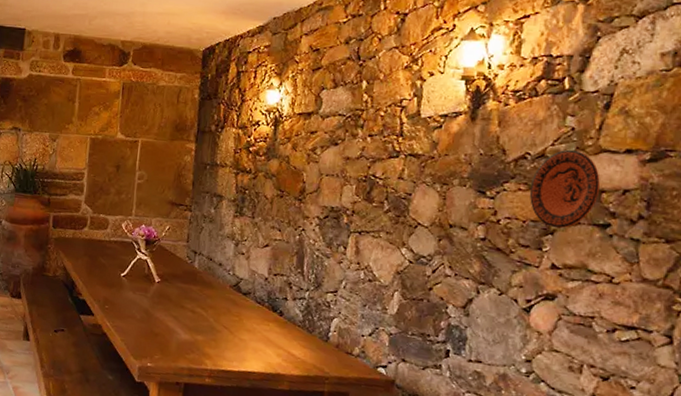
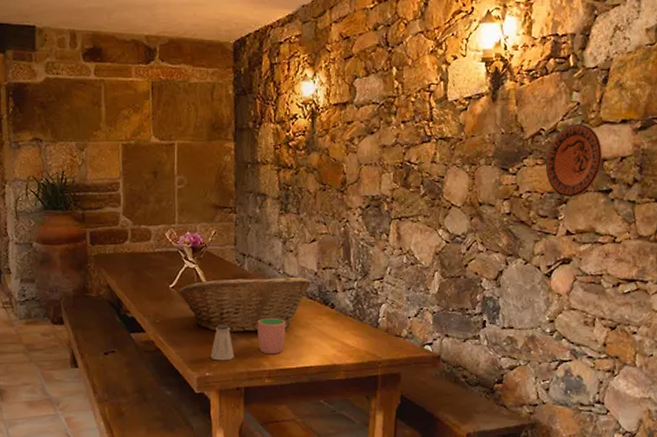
fruit basket: none [128,271,261,331] -> present [178,275,311,333]
saltshaker: none [153,317,177,354] -> present [210,324,234,361]
cup: none [201,317,232,355] -> present [257,318,286,355]

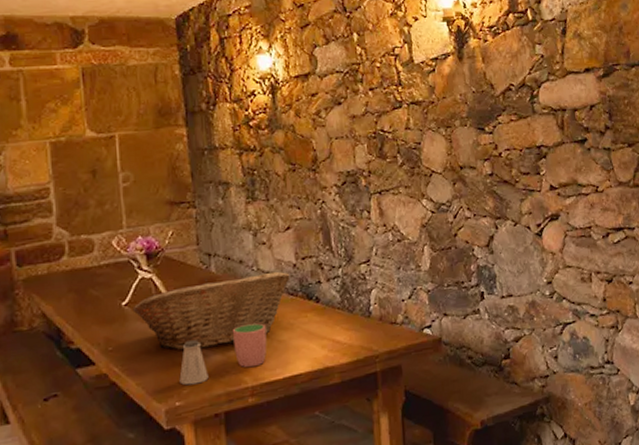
decorative plate: present [545,123,603,198] -> none [519,75,573,151]

